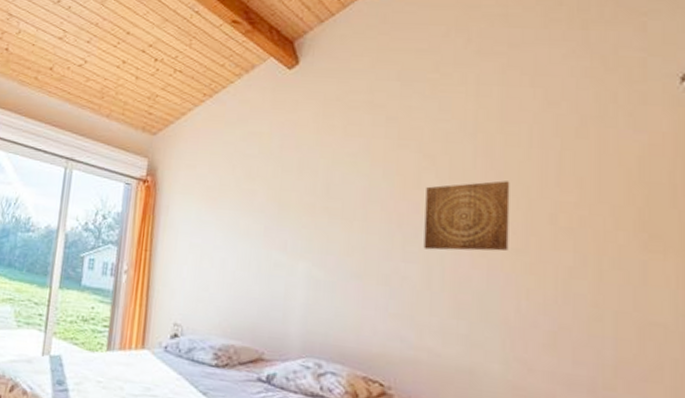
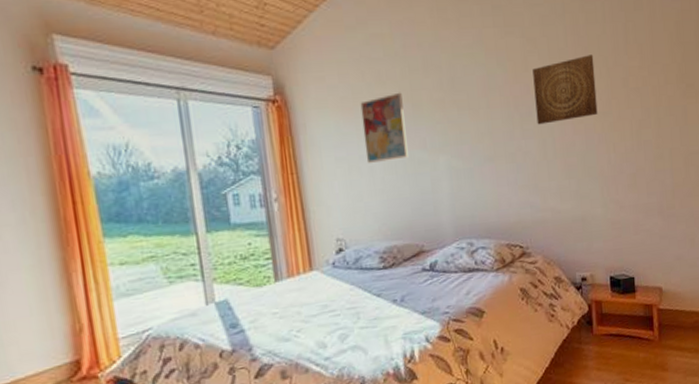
wall art: none [220,190,270,257] -> present [360,92,408,164]

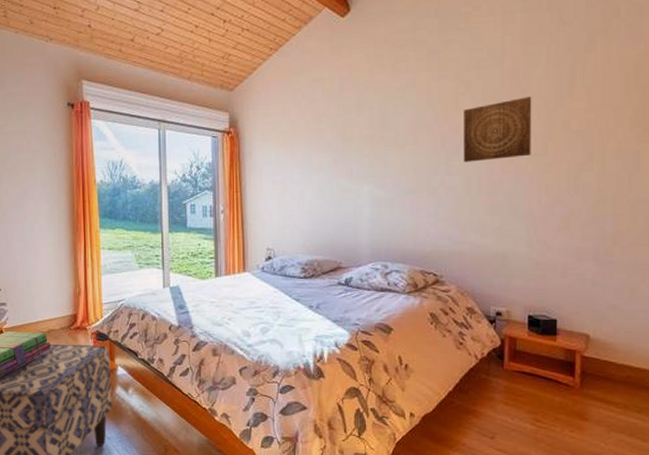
wall art: present [360,92,408,164] -> none [298,128,335,188]

